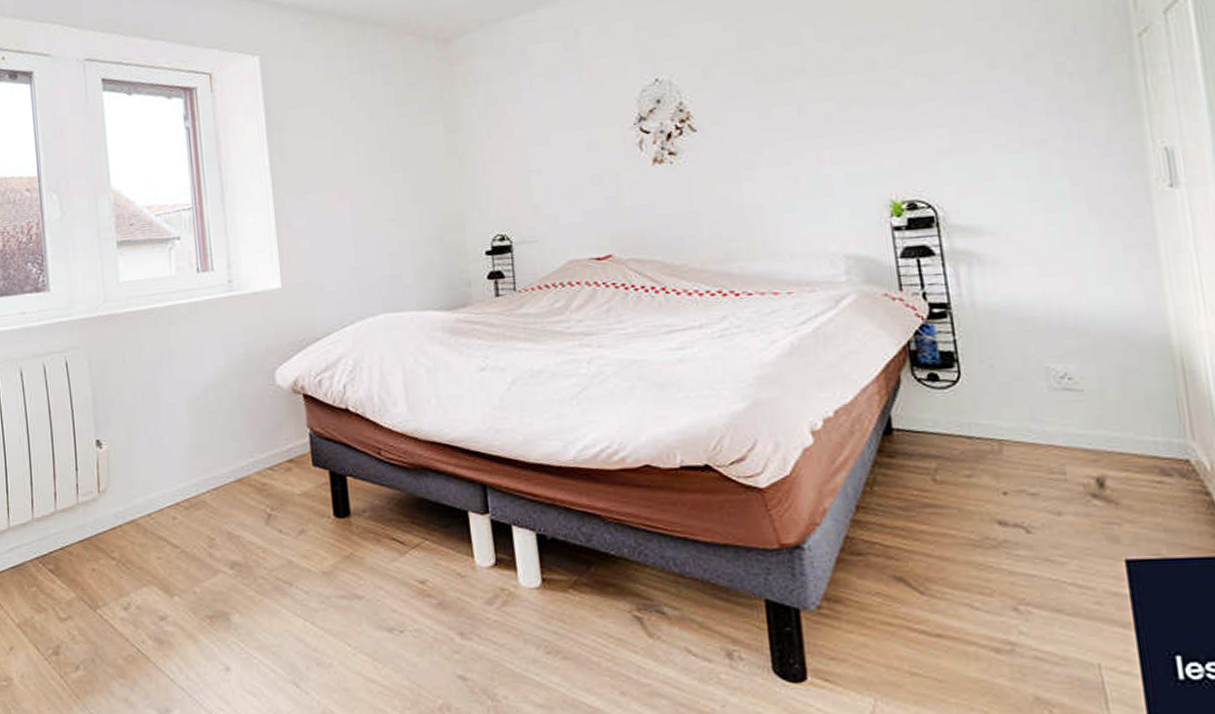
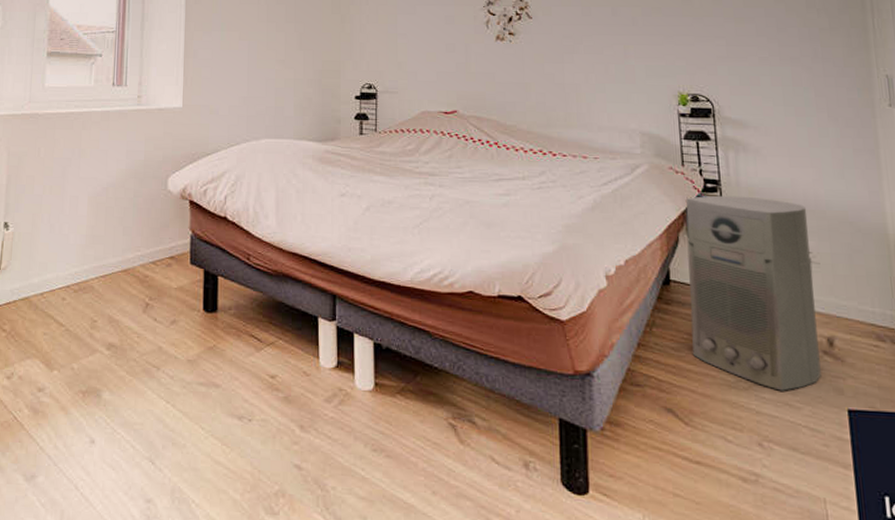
air purifier: none [906,318,1090,545] -> present [685,195,821,391]

